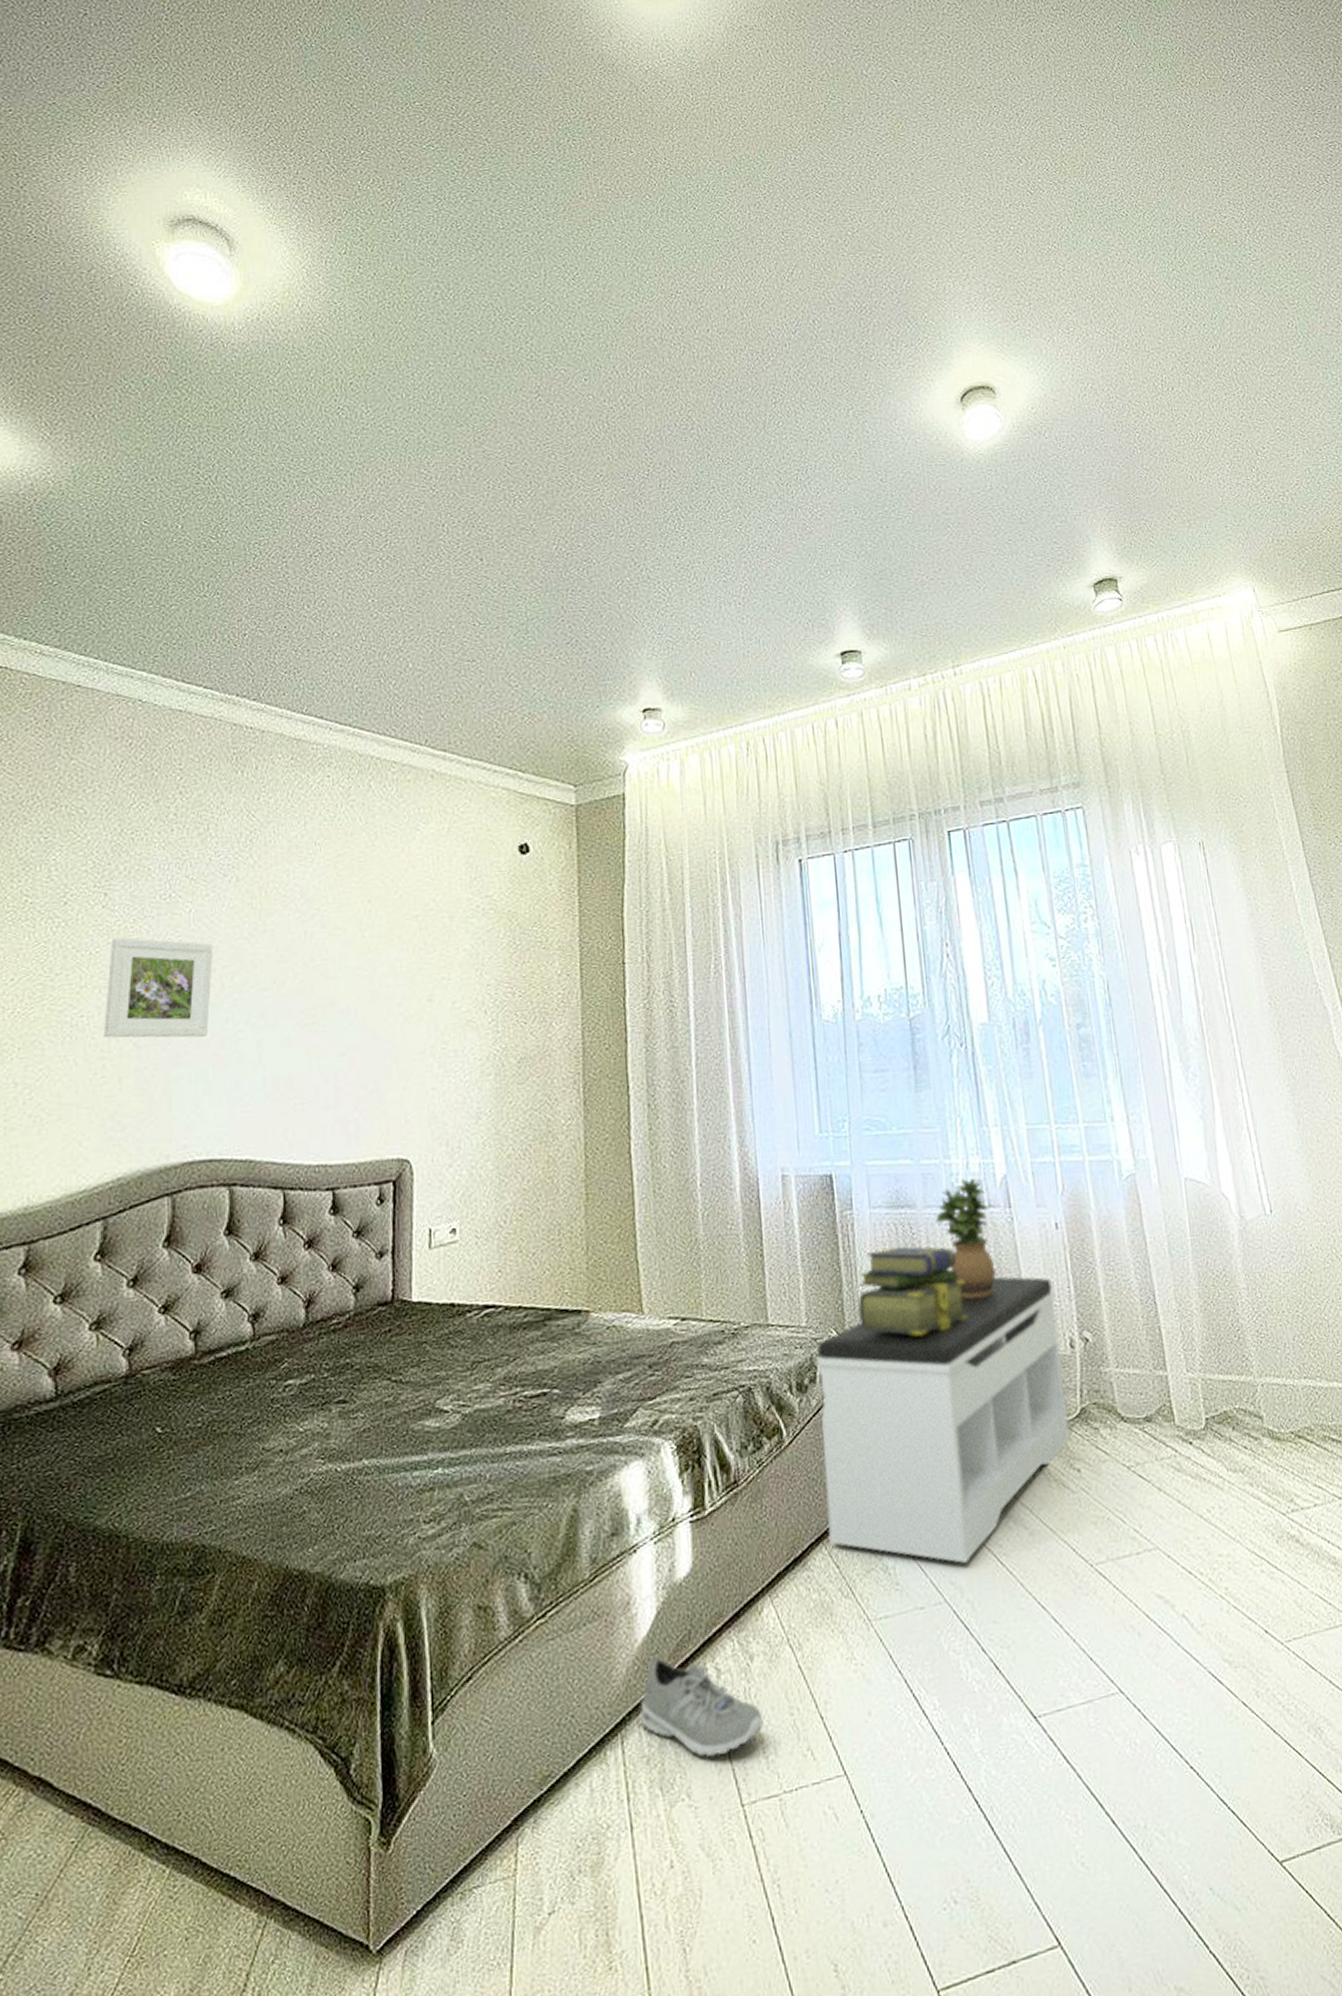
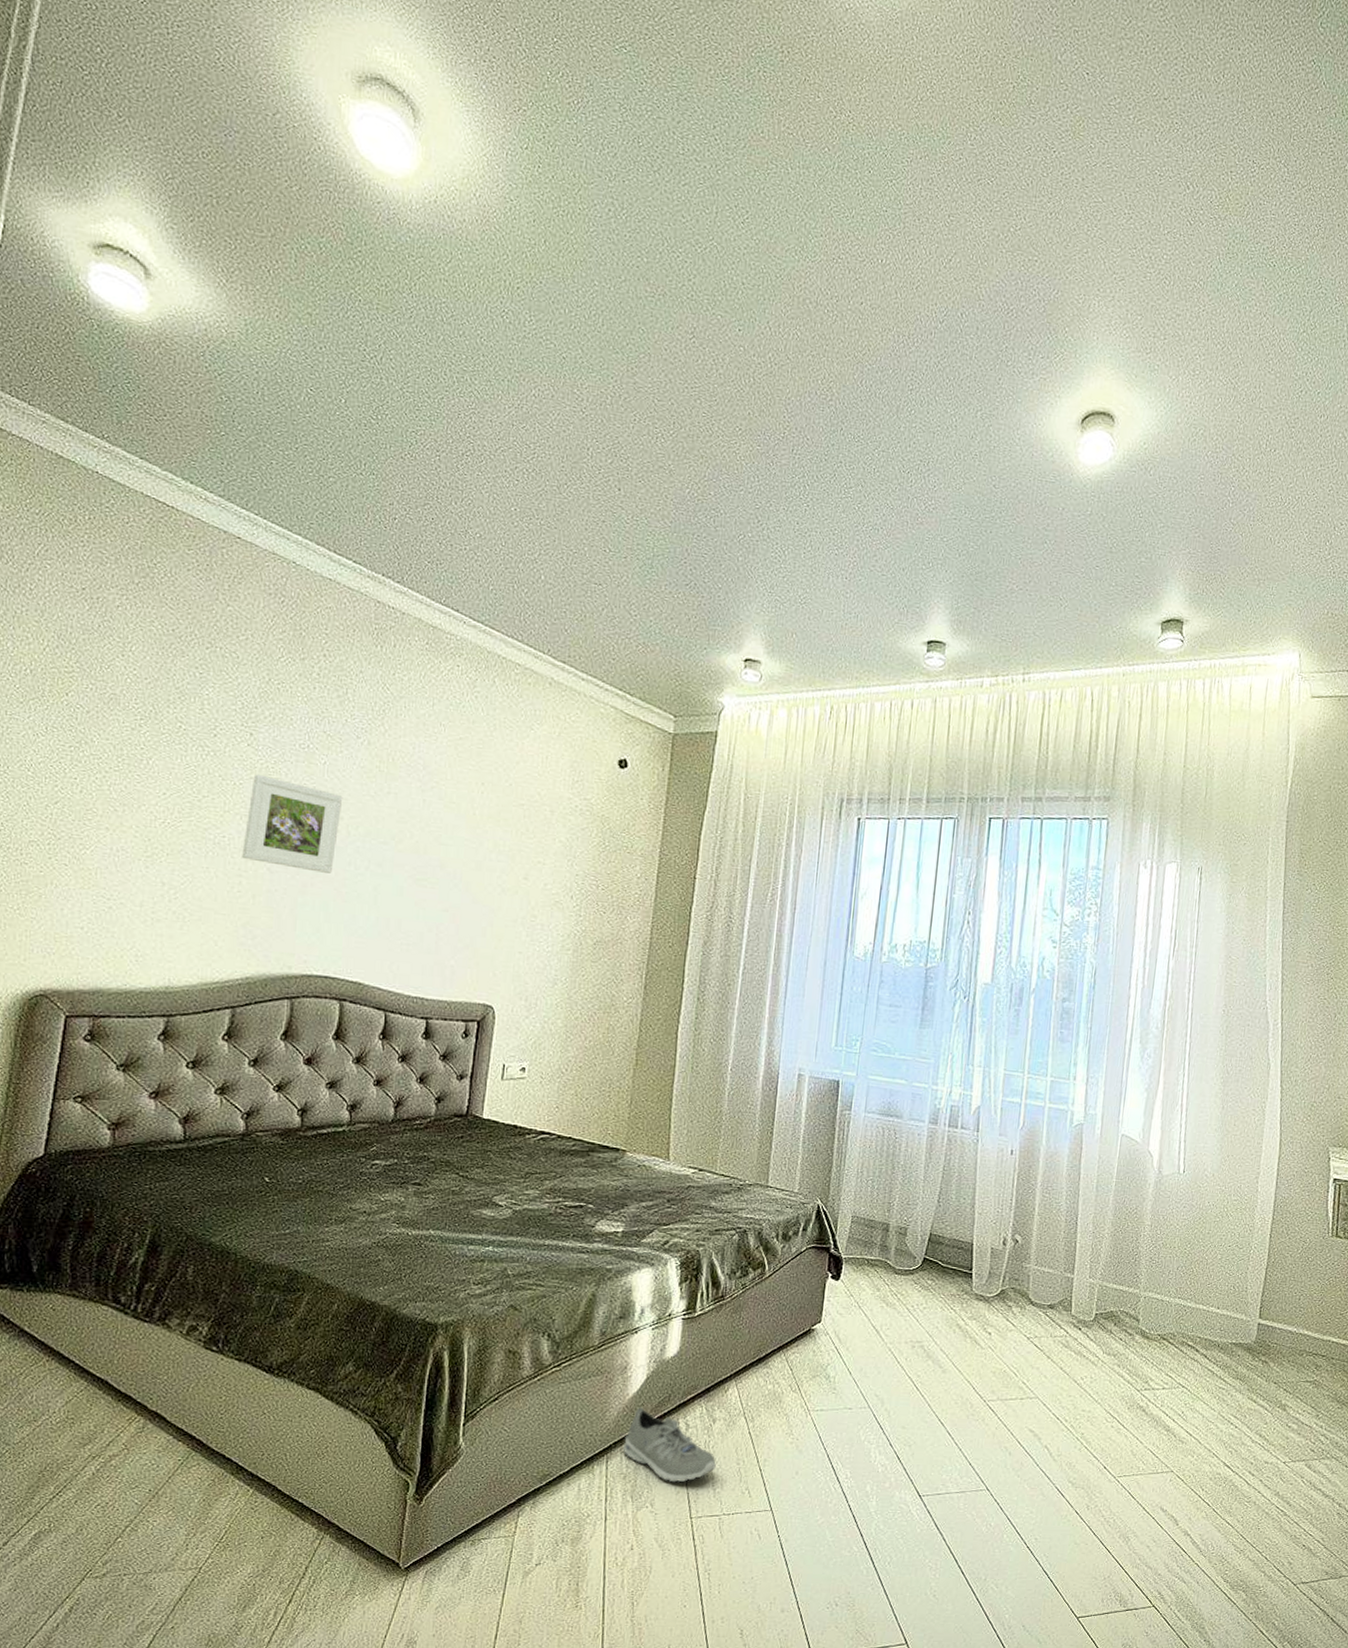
bench: present [817,1276,1071,1563] -> none [787,1182,999,1383]
stack of books: present [857,1246,967,1336] -> none [840,1145,931,1215]
potted plant: present [935,1178,996,1298] -> none [915,1103,962,1196]

